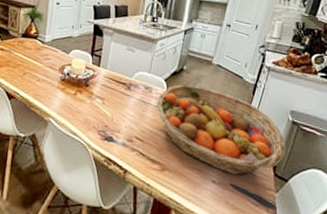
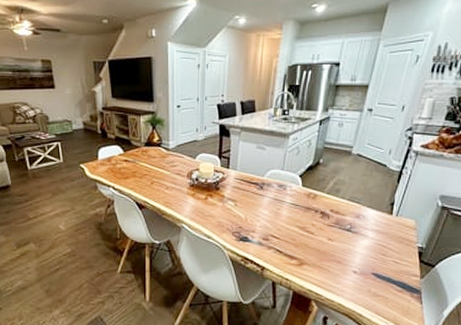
fruit basket: present [156,85,286,176] -> none [291,179,434,264]

